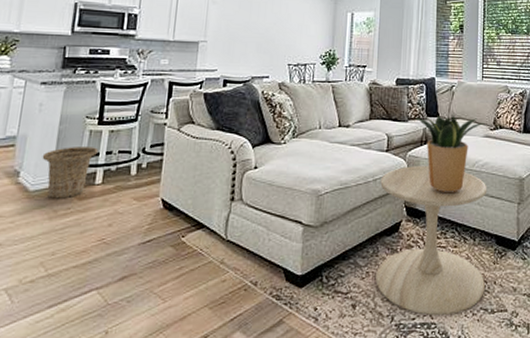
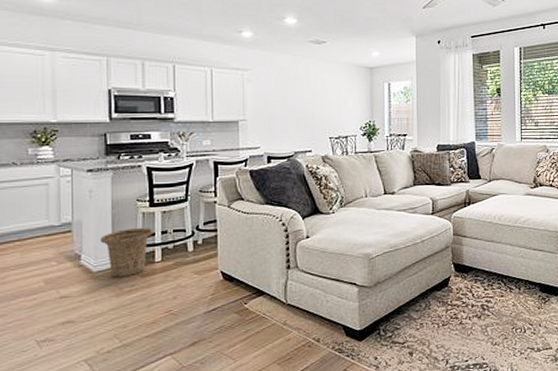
side table: present [376,166,488,316] -> none [428,225,531,357]
potted plant: present [415,113,485,192] -> none [458,175,525,248]

